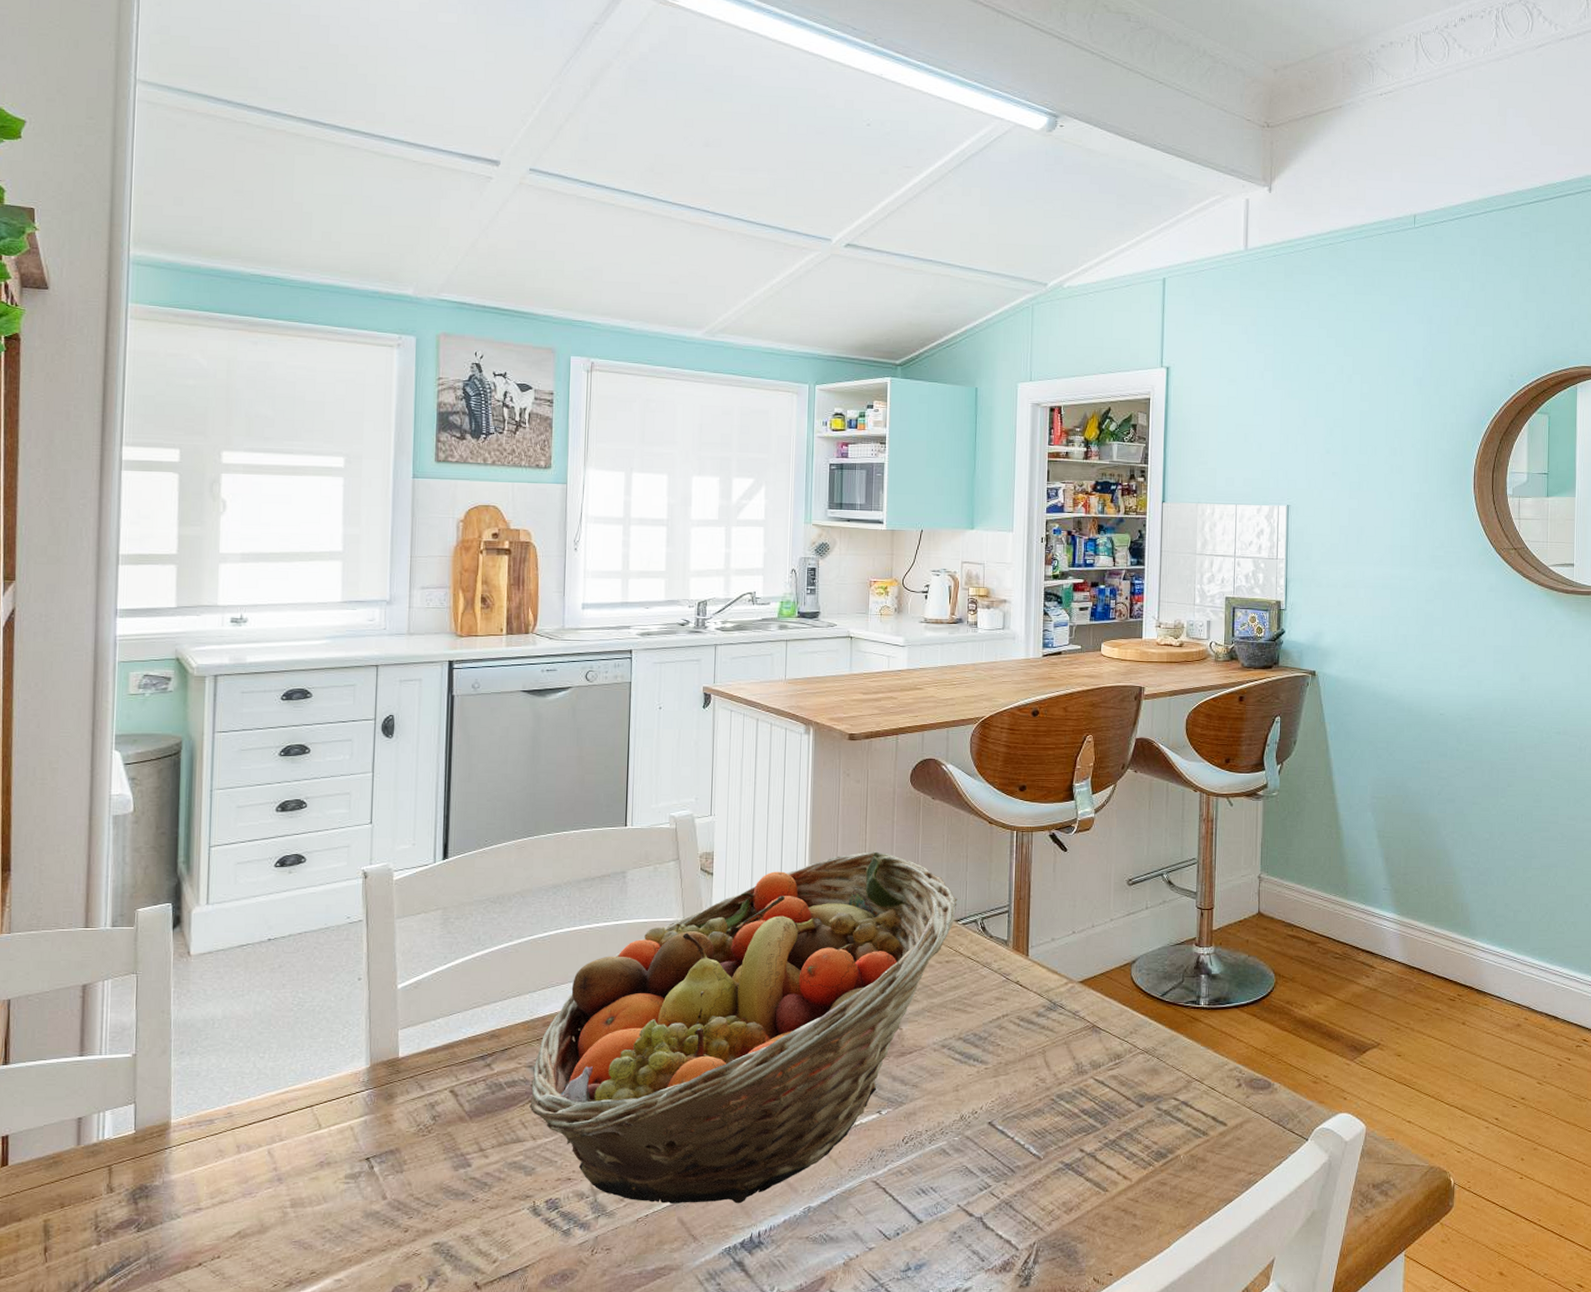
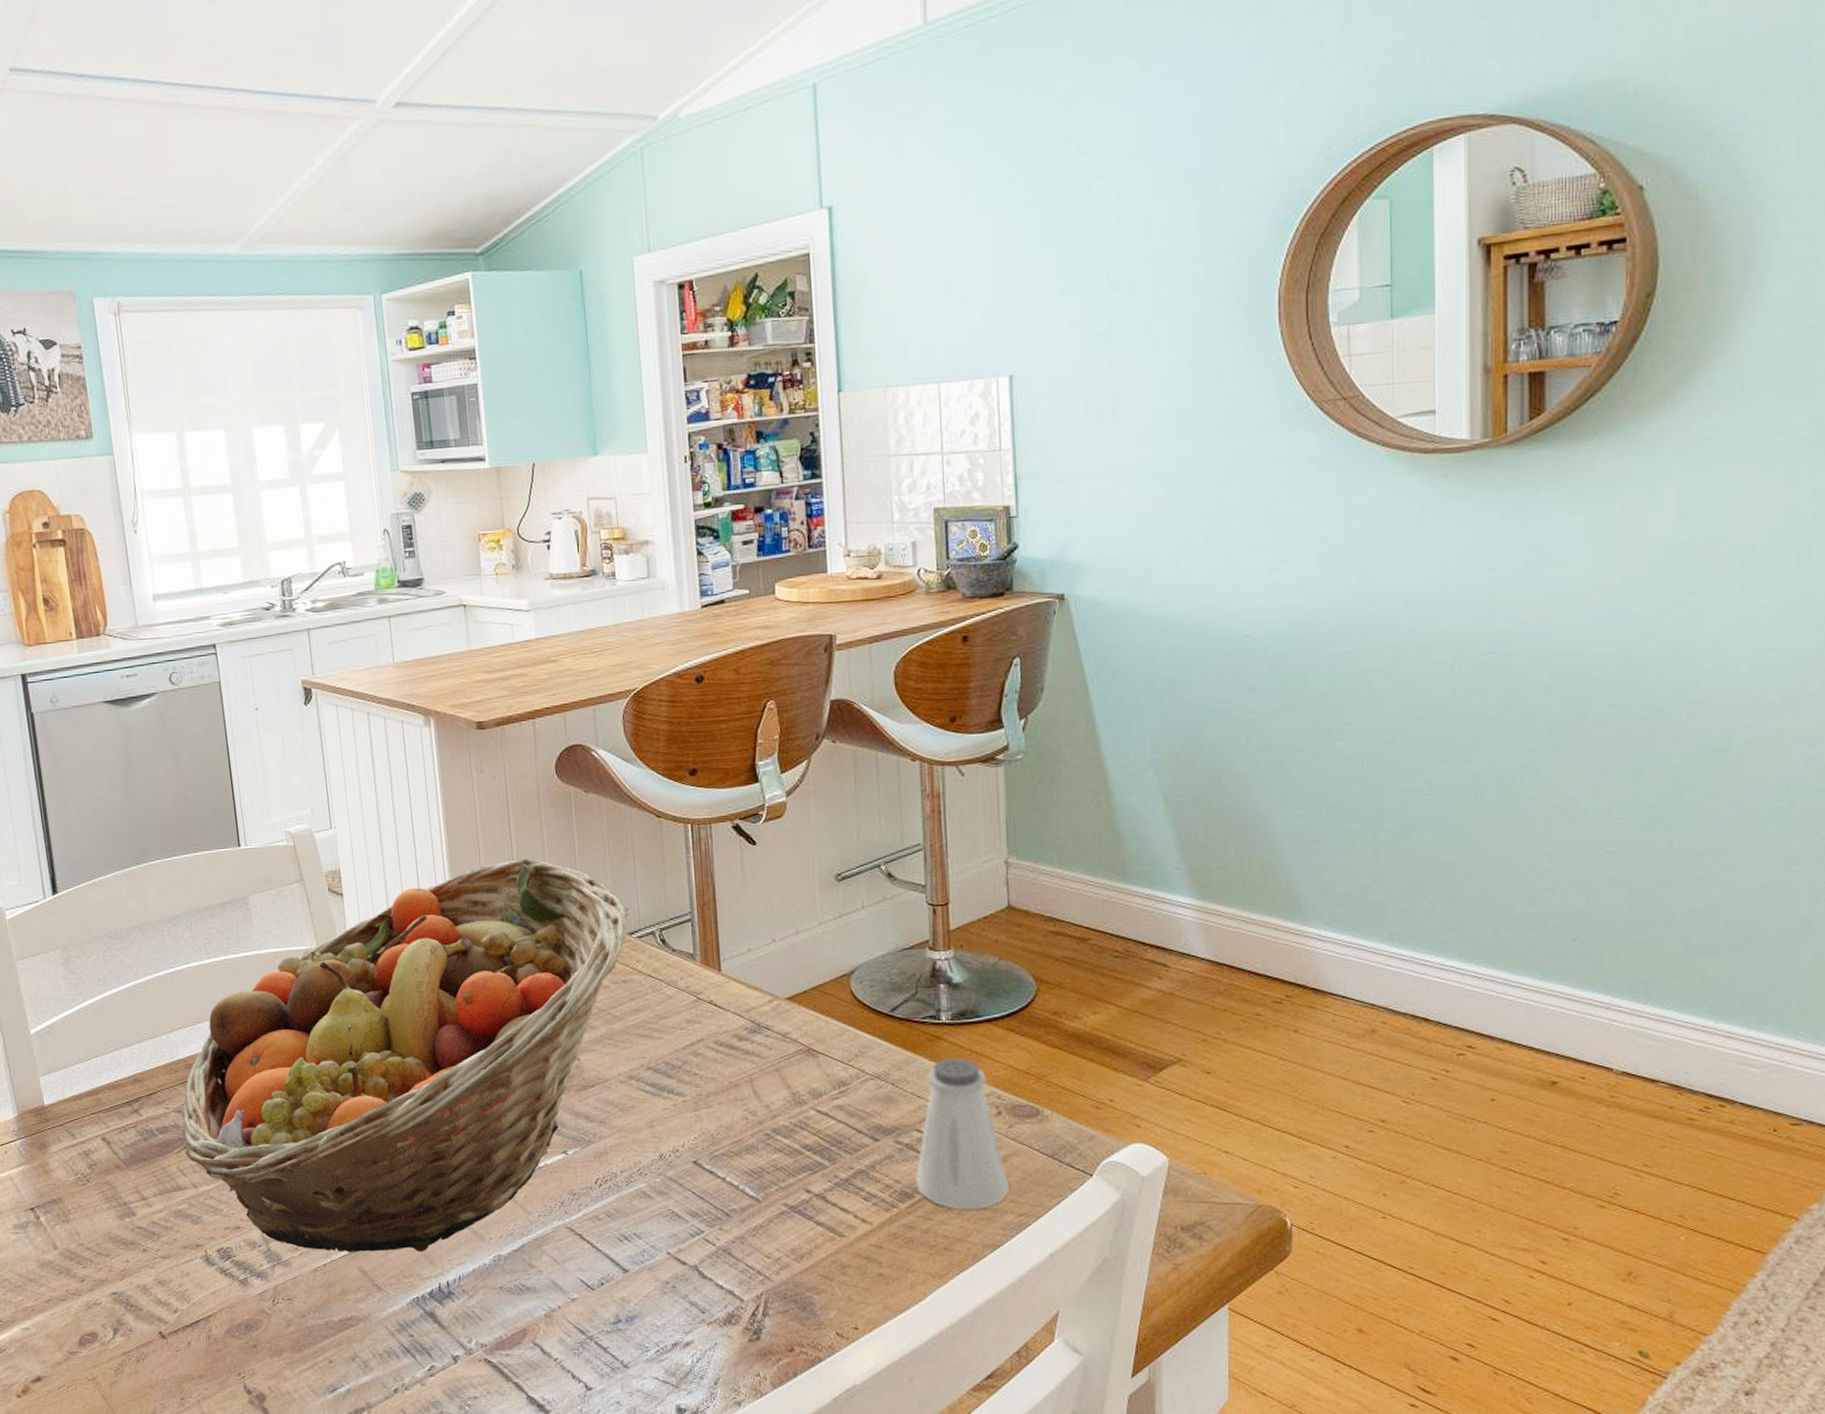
saltshaker: none [1169,1037,1244,1168] -> present [914,1058,1011,1210]

